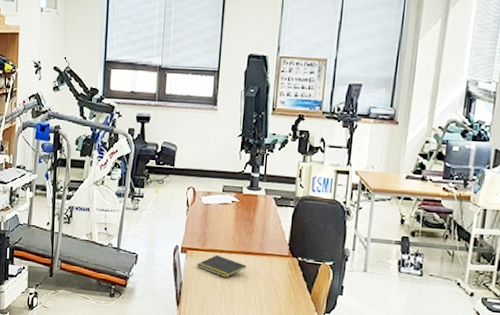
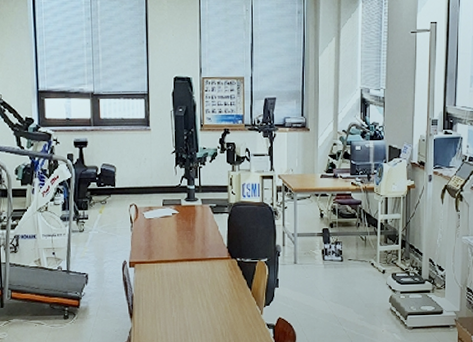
notepad: present [197,254,247,278] -> none [146,265,192,286]

